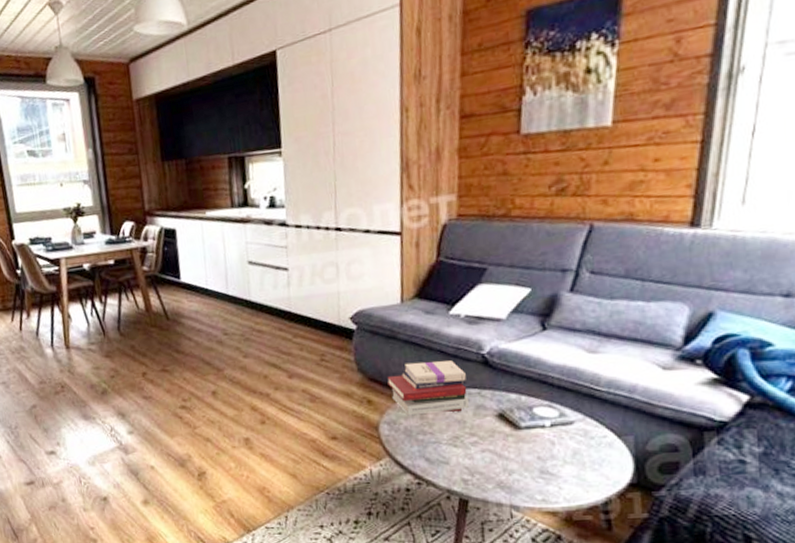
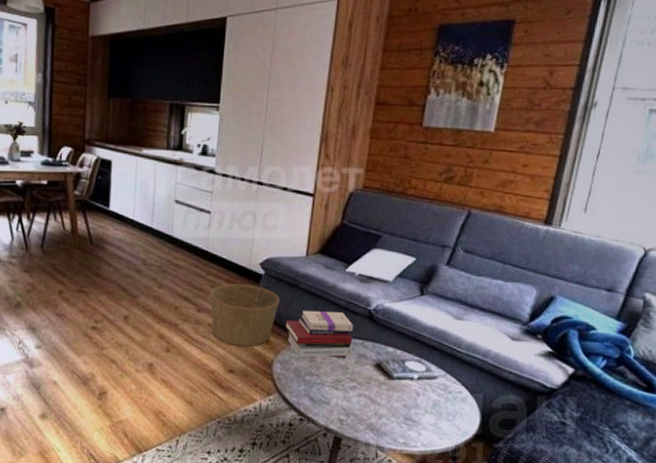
basket: none [298,342,378,411] -> present [209,284,280,347]

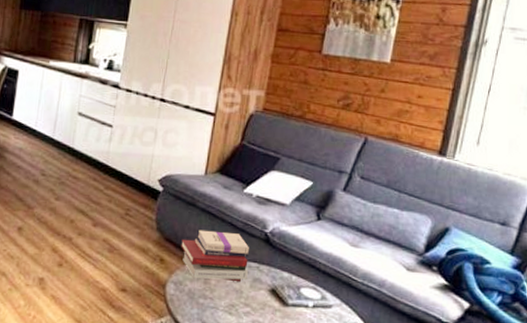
basket: present [209,284,280,347] -> none [106,199,177,266]

